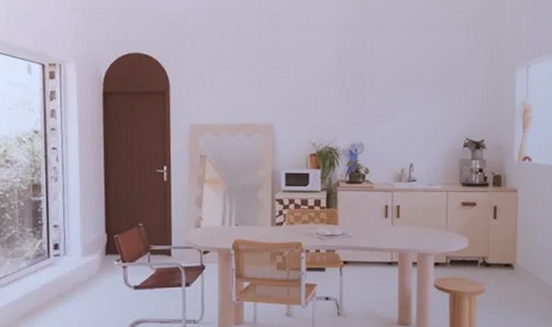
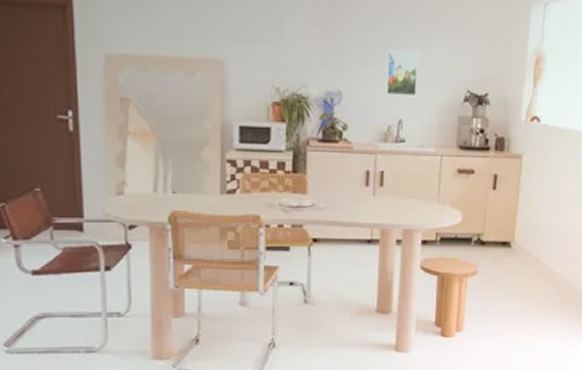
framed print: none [399,109,425,145] -> present [386,49,419,97]

